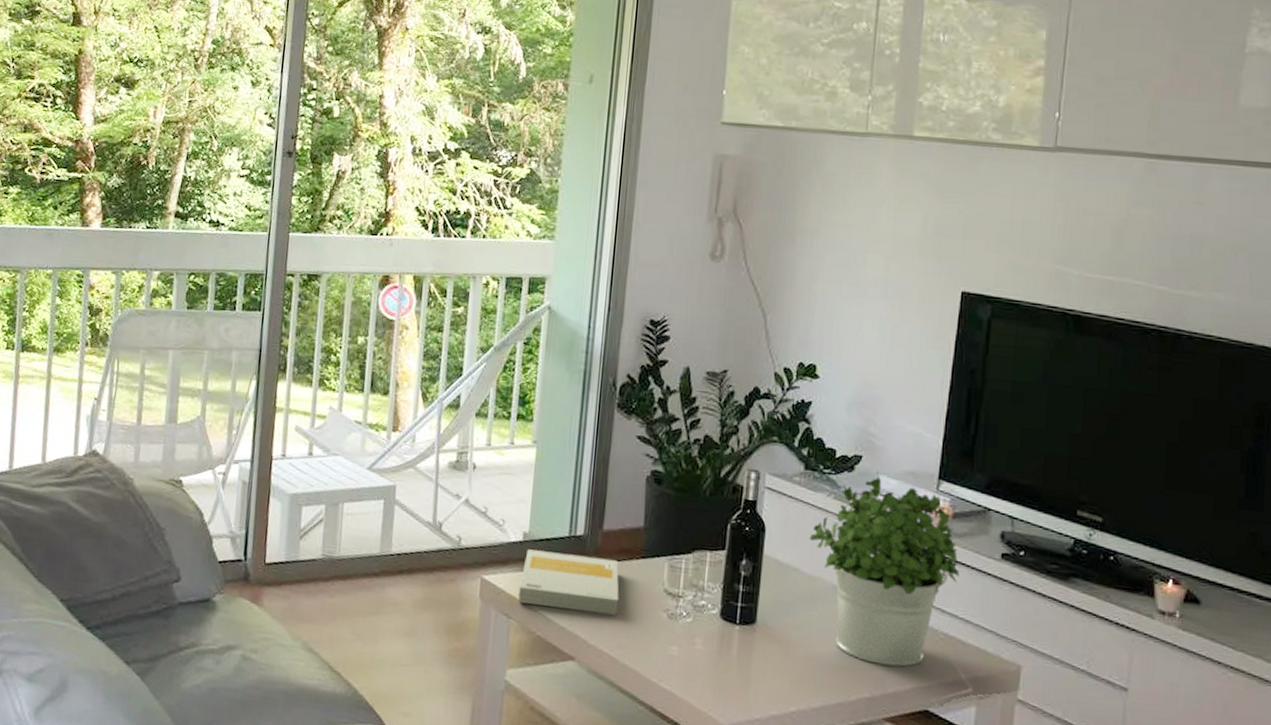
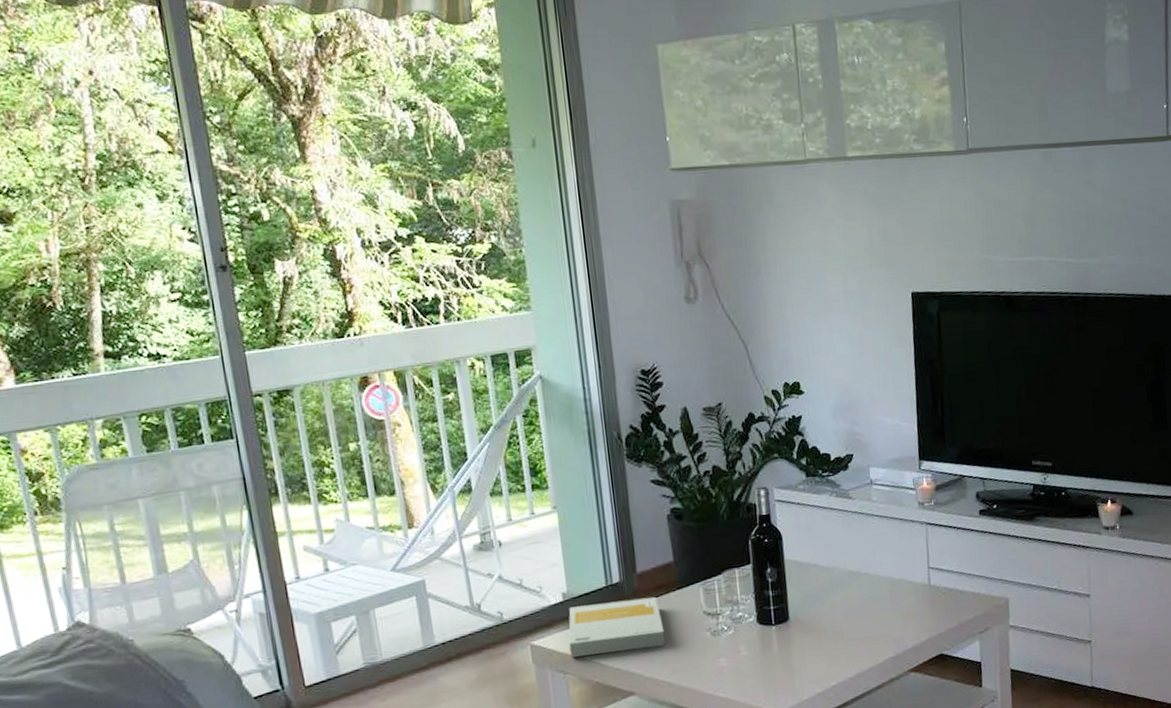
potted plant: present [809,477,960,667] -> none [821,469,949,628]

